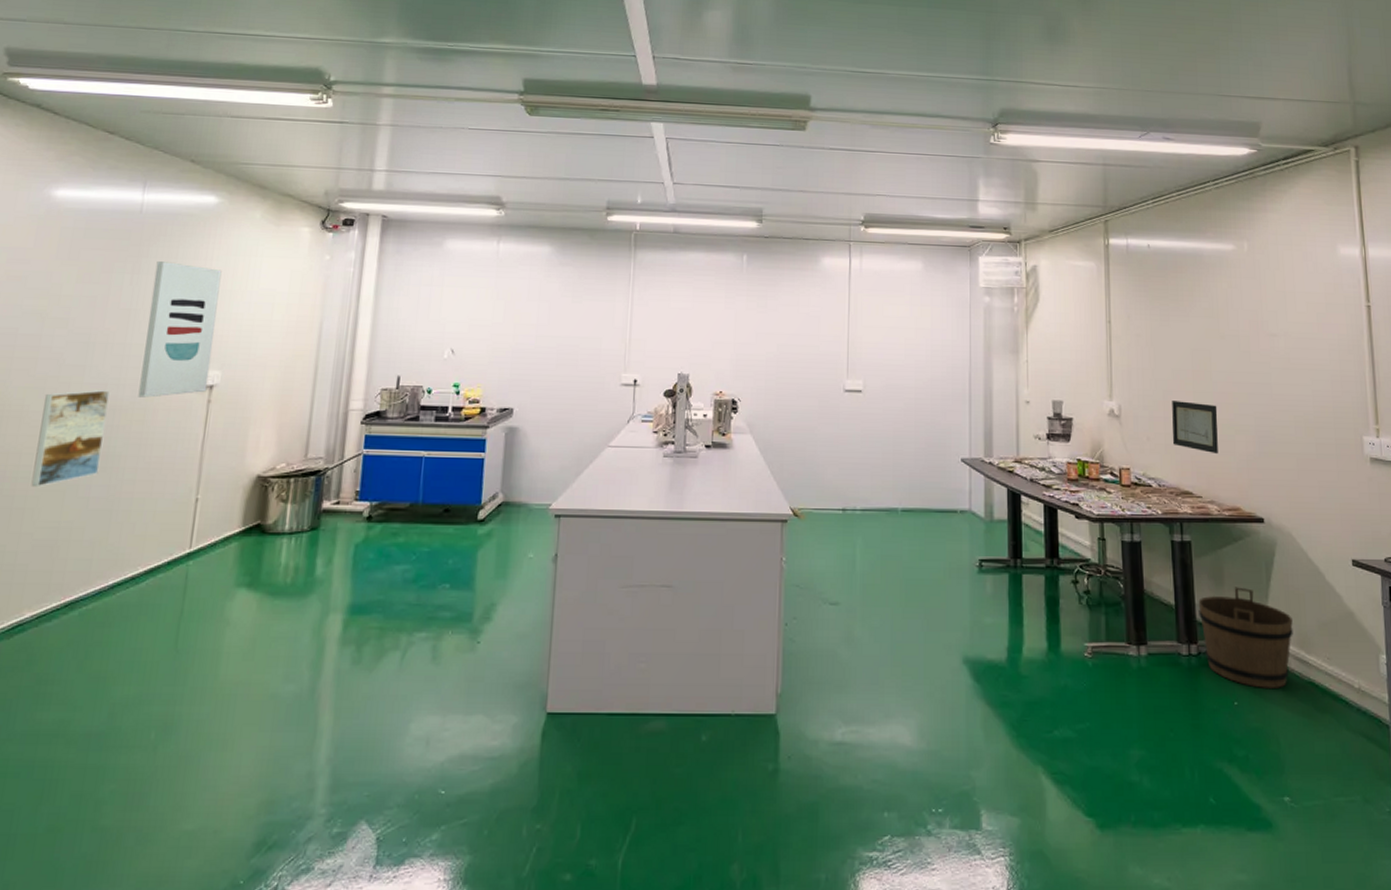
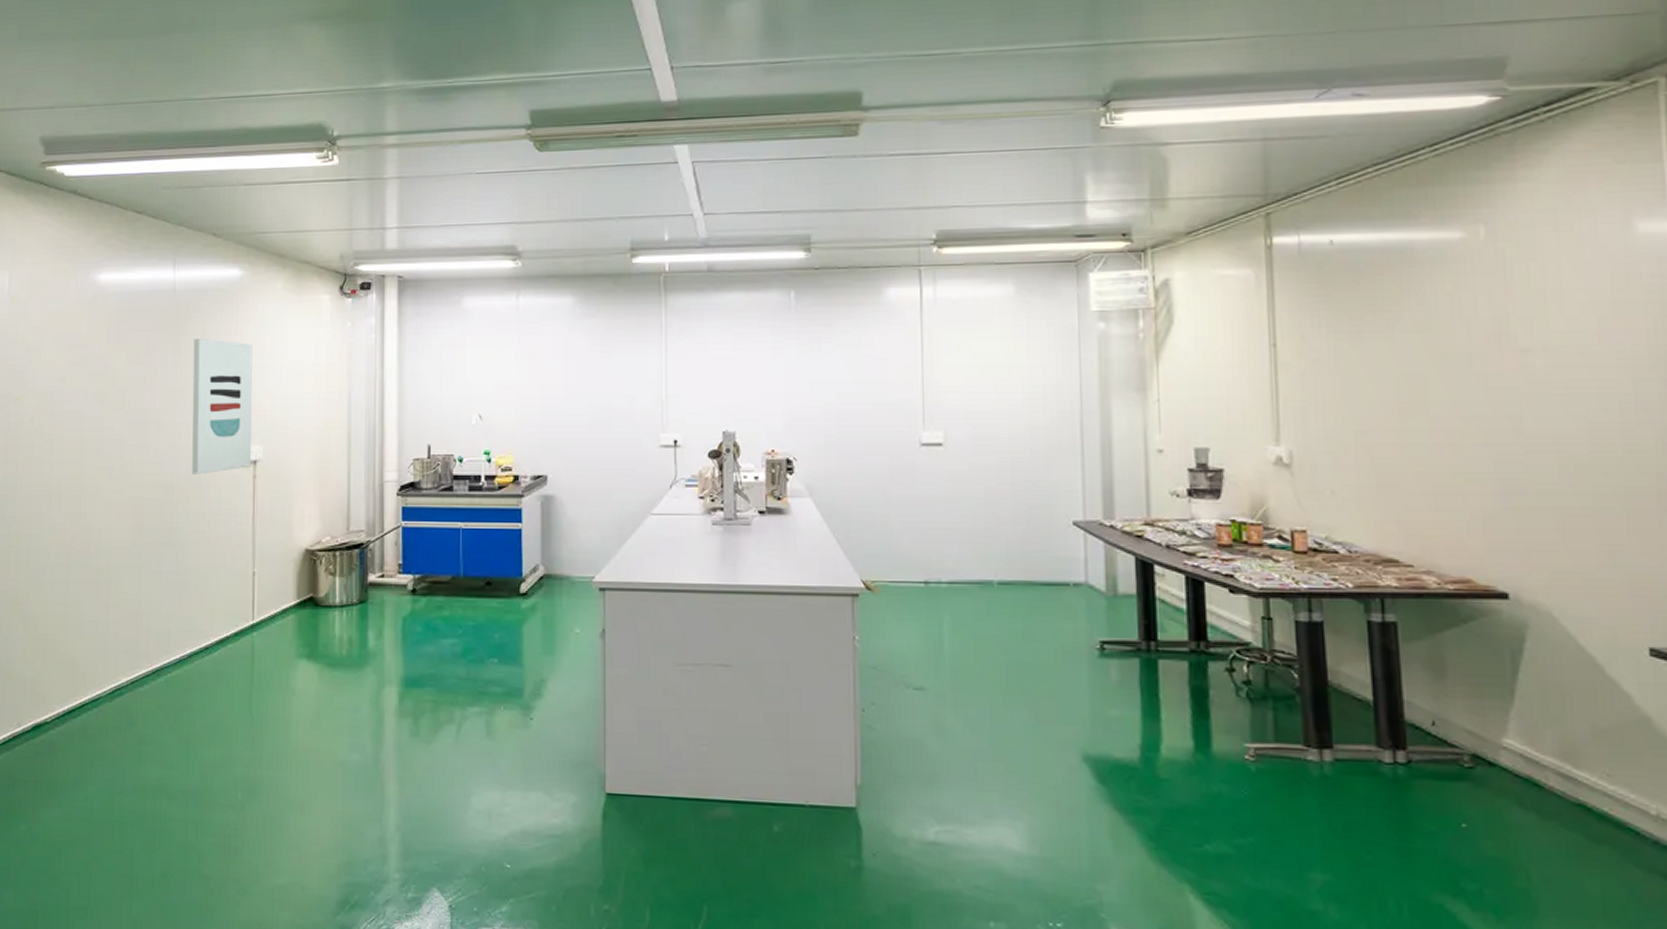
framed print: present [31,389,110,488] -> none [112,467,167,562]
wall art: present [1172,401,1218,454] -> none [1367,443,1438,511]
bucket: present [1198,587,1293,688] -> none [1408,680,1553,810]

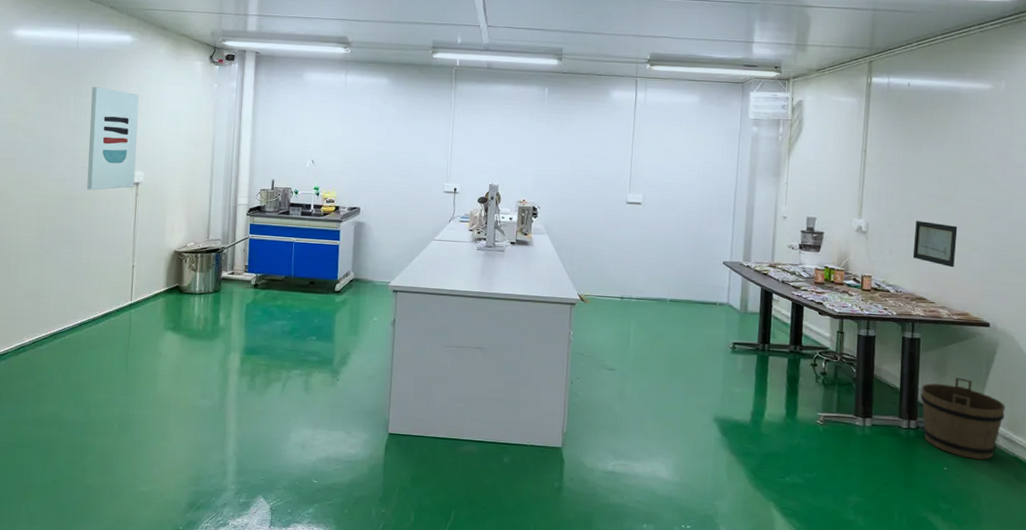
wall art: none [1367,443,1438,511] -> present [912,221,958,268]
bucket: none [1408,680,1553,810] -> present [920,377,1005,460]

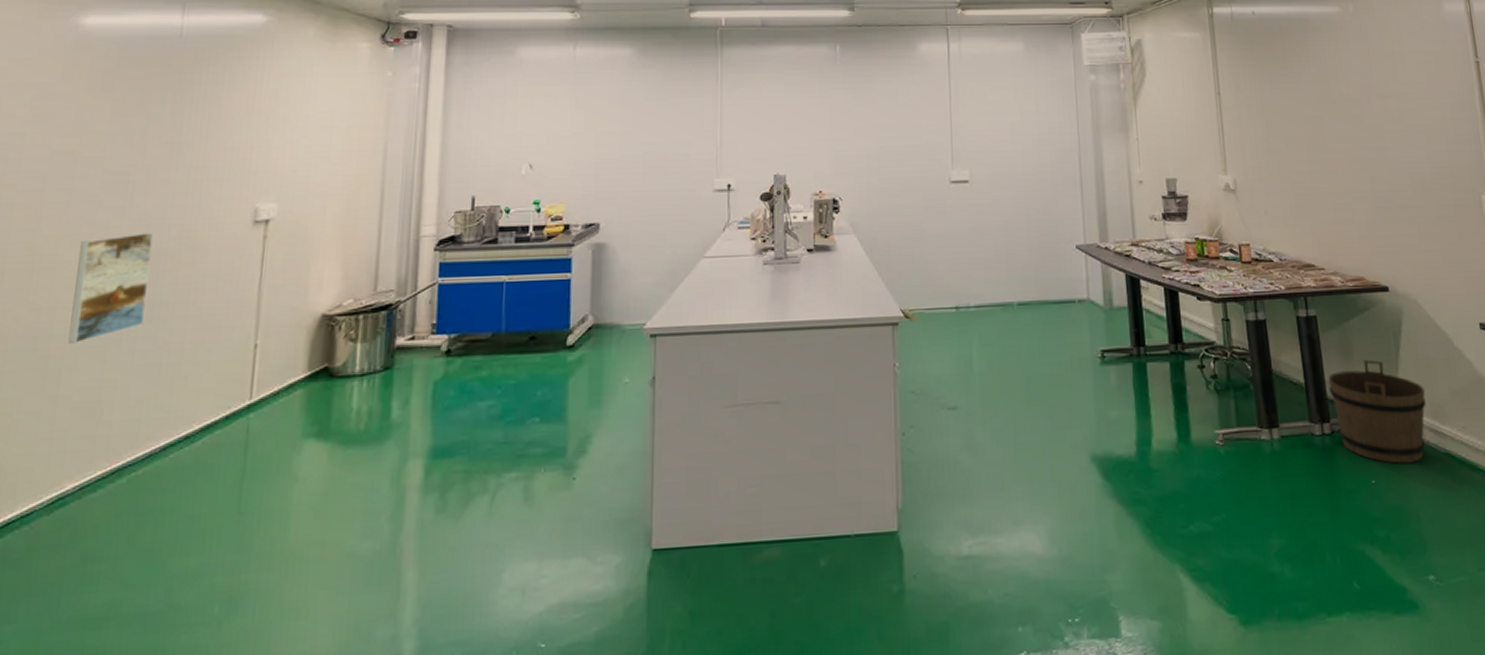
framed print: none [20,183,67,252] -> present [68,231,153,345]
wall art: present [87,87,139,190] -> none [185,88,274,238]
wall art: present [912,221,958,268] -> none [1287,171,1338,224]

